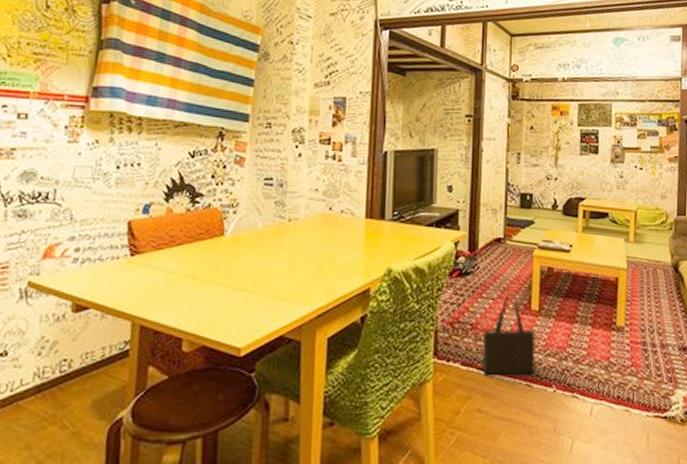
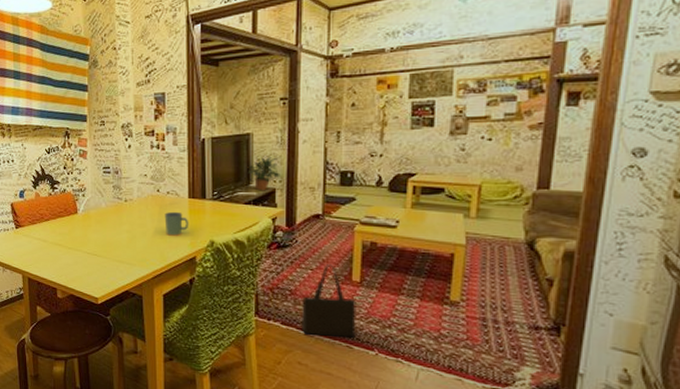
mug: none [335,233,365,264] -> present [164,211,189,236]
potted plant: none [431,175,464,212] -> present [247,157,280,191]

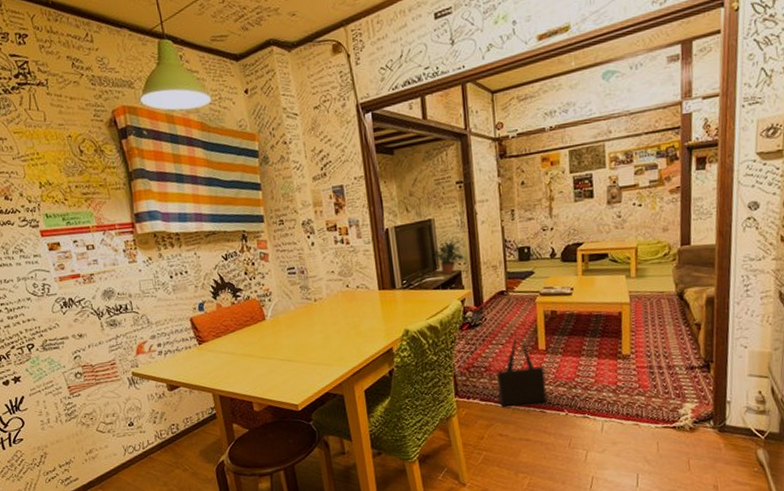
mug: present [164,211,189,236] -> none [356,305,383,331]

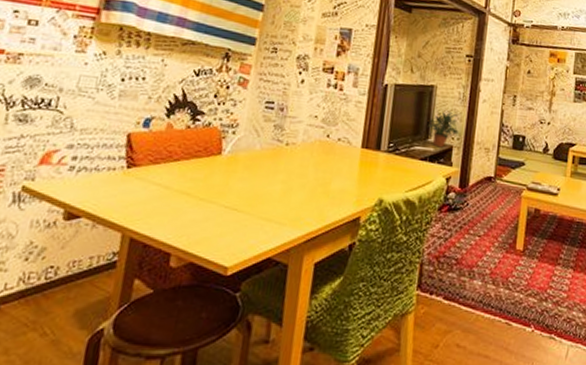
tote bag: present [496,336,547,407] -> none [464,229,519,314]

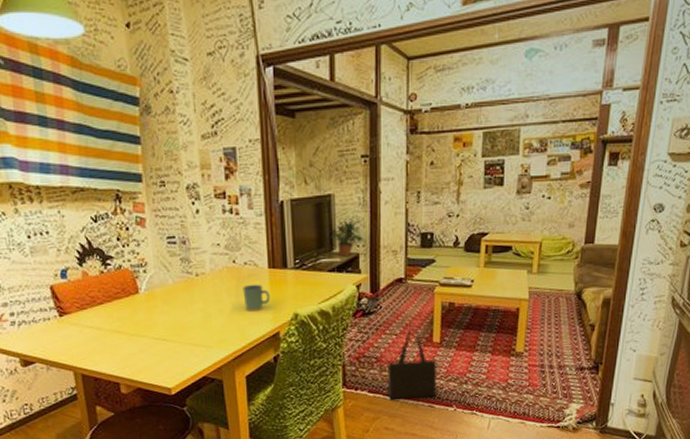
mug: none [329,161,359,191] -> present [242,284,271,311]
tote bag: none [464,229,519,314] -> present [388,327,437,400]

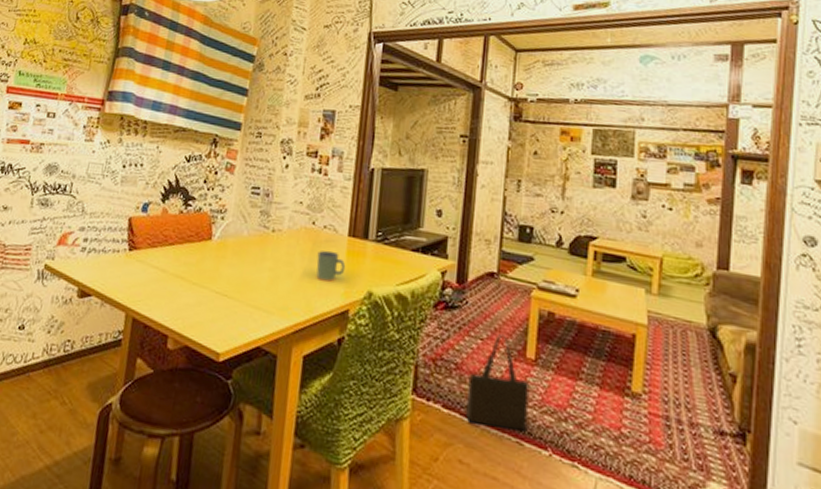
potted plant: present [330,220,363,257] -> none [418,198,454,238]

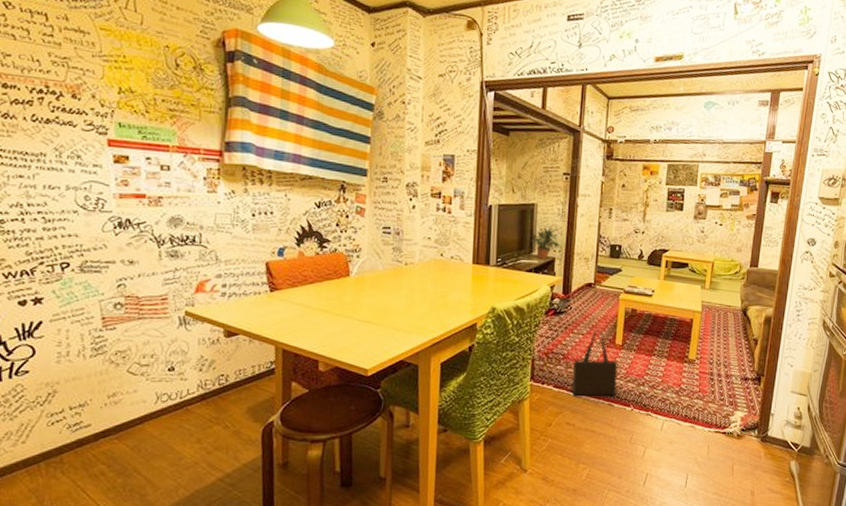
mug: present [316,250,346,282] -> none [446,277,472,302]
potted plant: none [418,198,454,238] -> present [530,227,560,260]

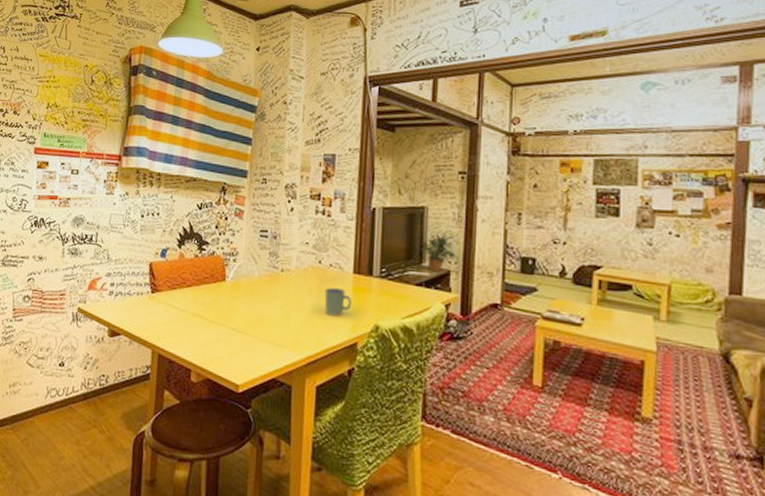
mug: none [446,277,472,302] -> present [324,287,353,317]
tote bag: present [571,328,618,397] -> none [475,362,538,456]

